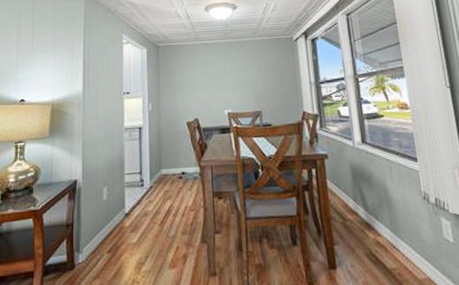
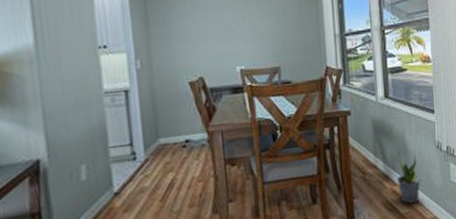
potted plant: none [380,200,408,259] -> present [397,152,421,204]

